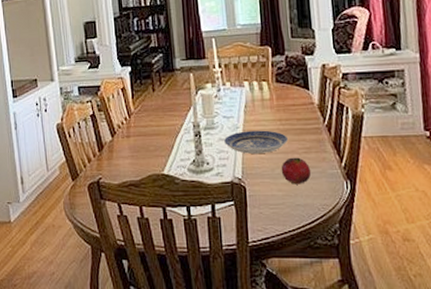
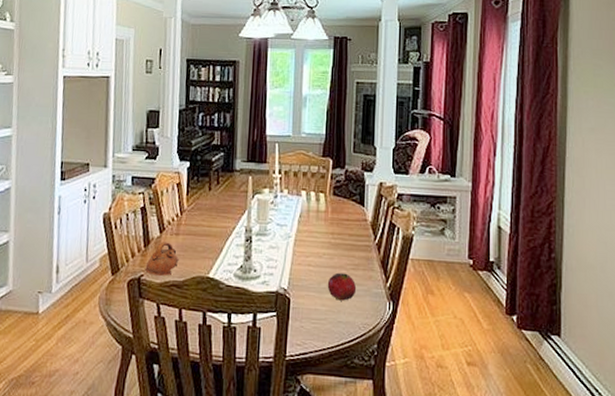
teapot: none [102,145,133,177] -> present [145,242,179,276]
plate: present [224,130,288,154] -> none [275,241,337,266]

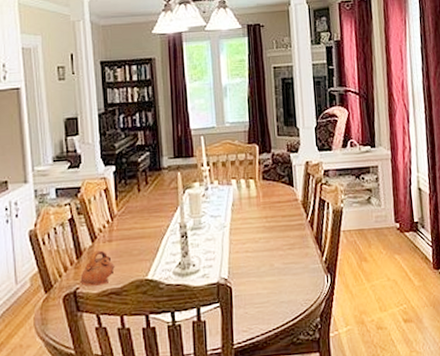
fruit: present [327,272,357,301] -> none [266,254,295,282]

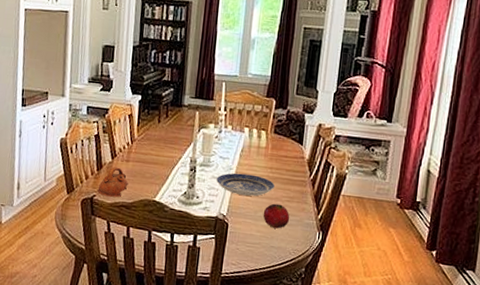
plate: none [211,228,273,253] -> present [216,173,275,196]
fruit: none [266,254,295,282] -> present [263,203,290,229]

